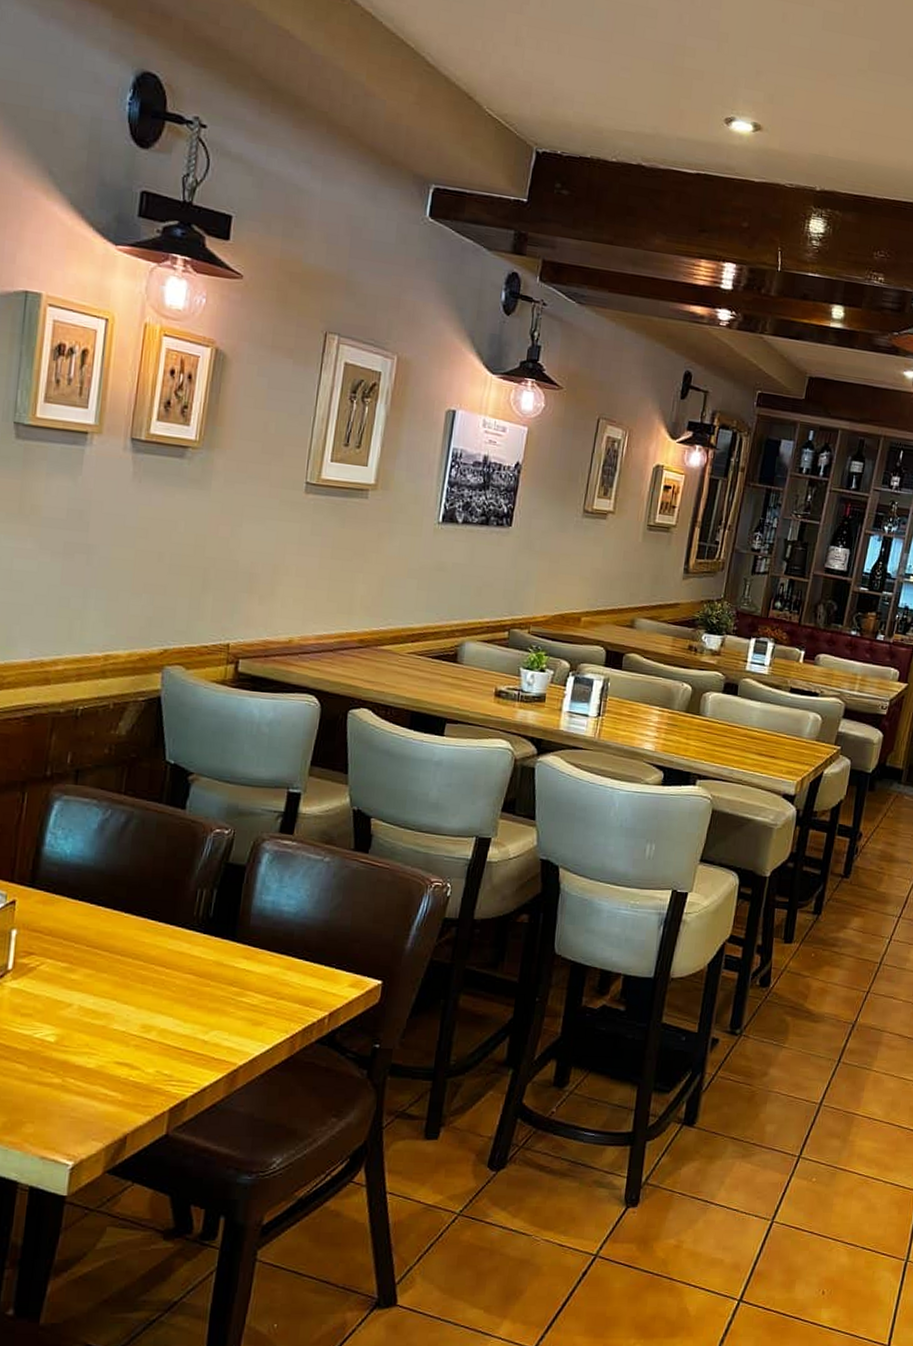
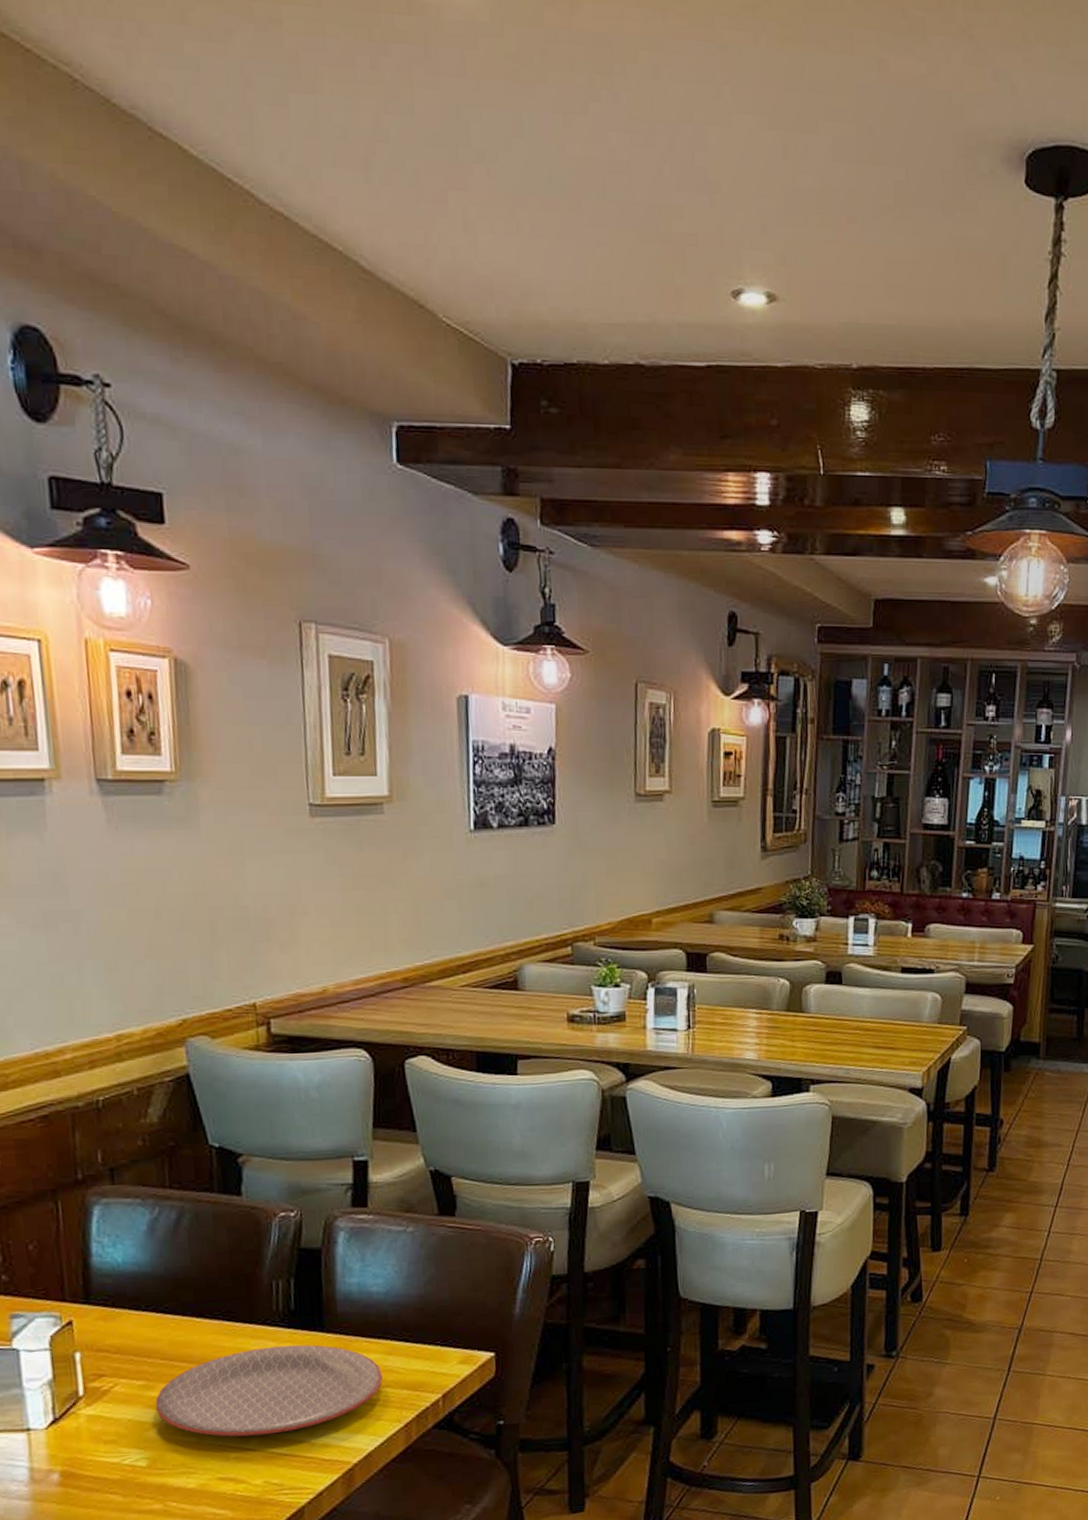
plate: none [73,948,280,1028] -> present [155,1344,383,1437]

